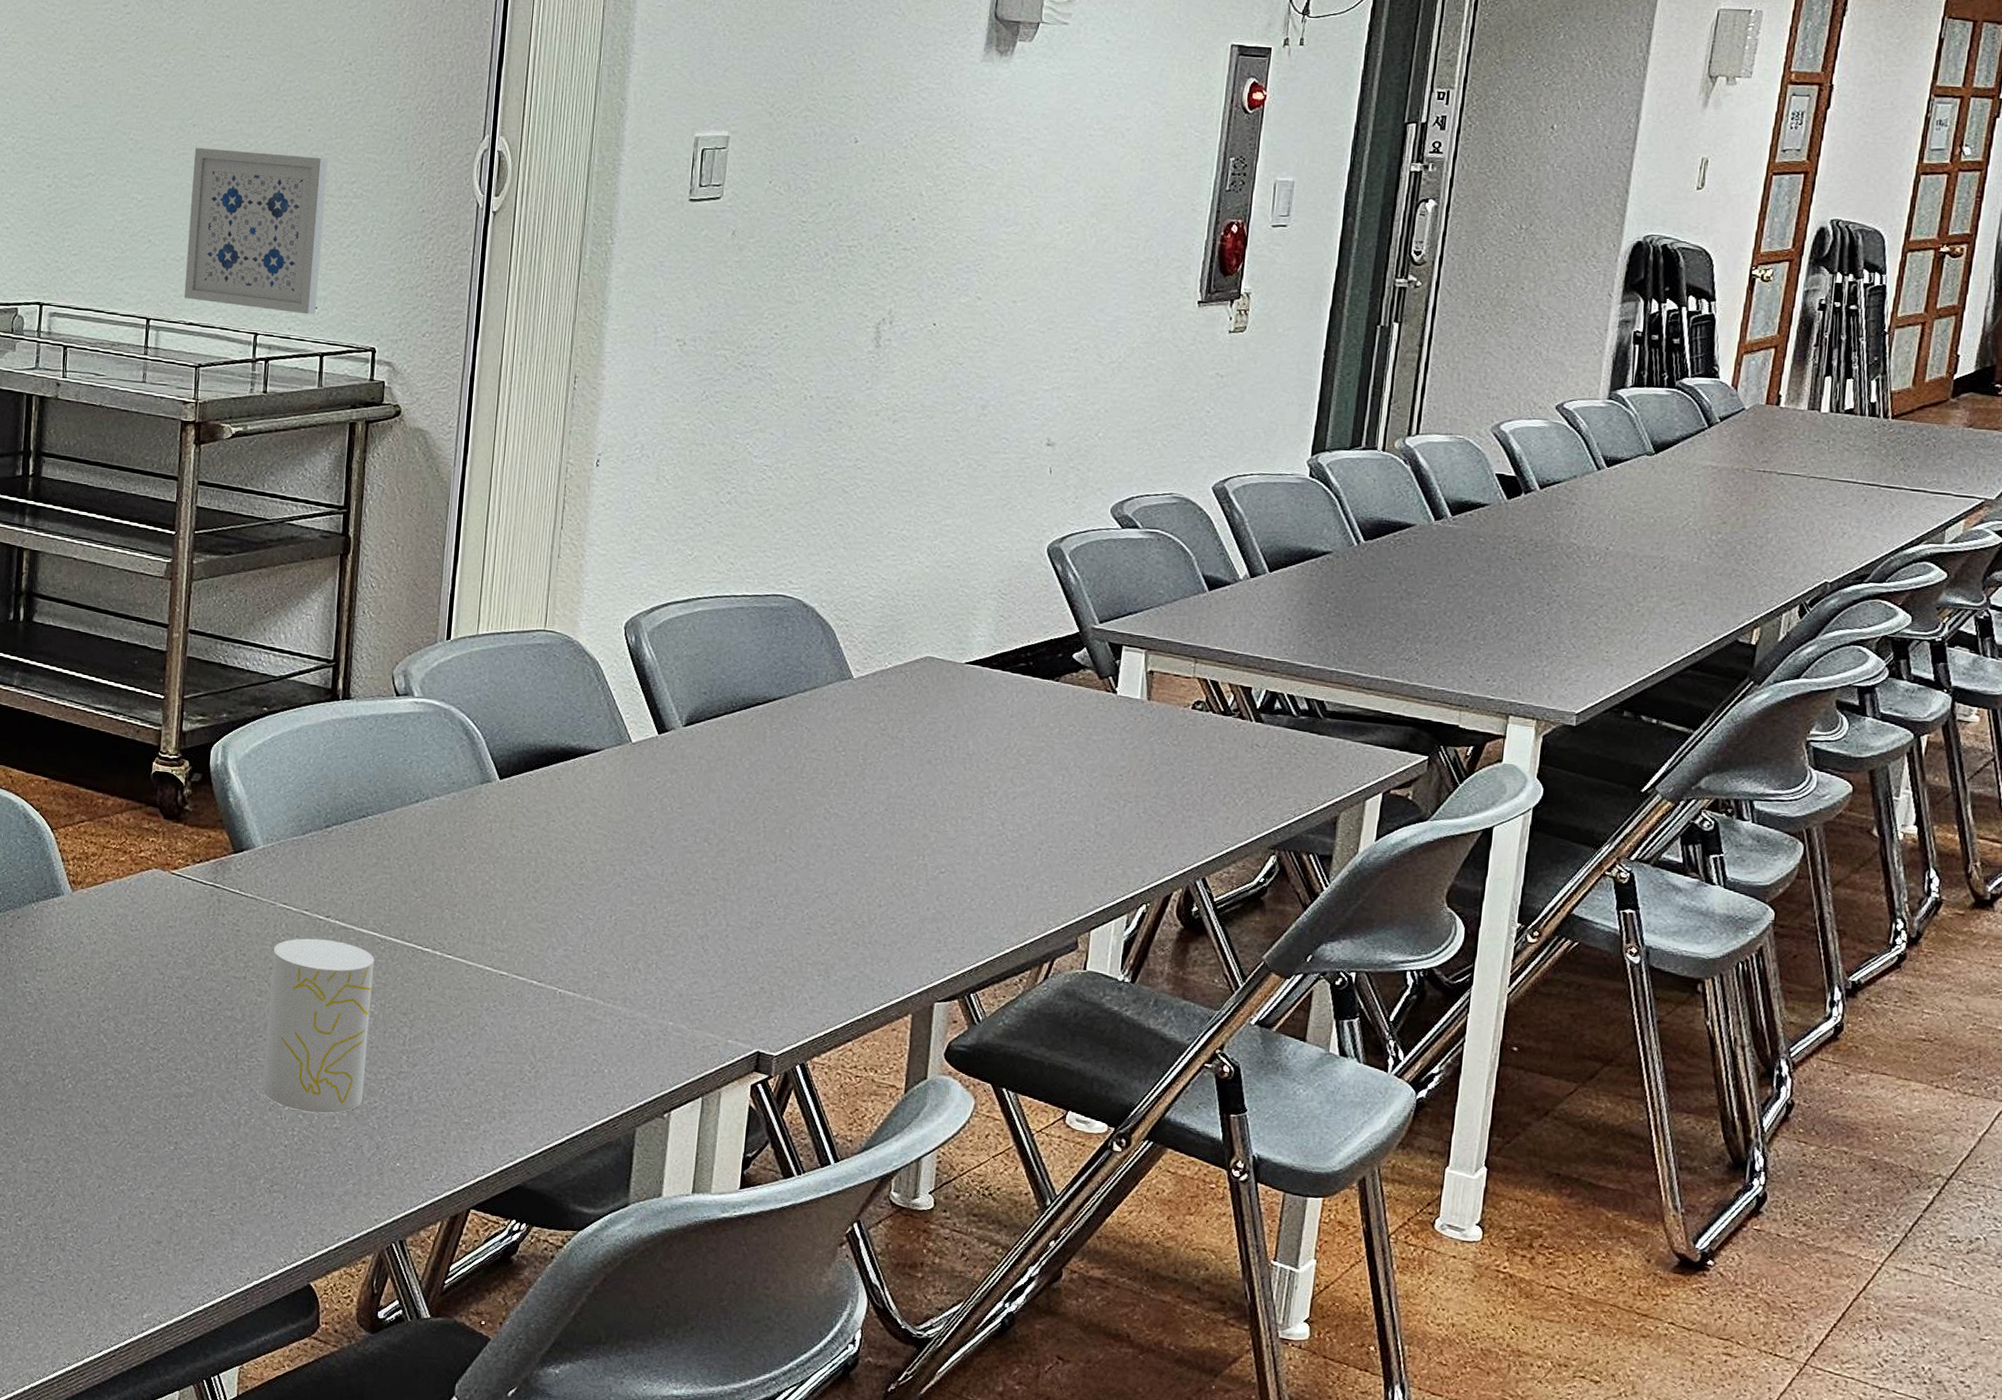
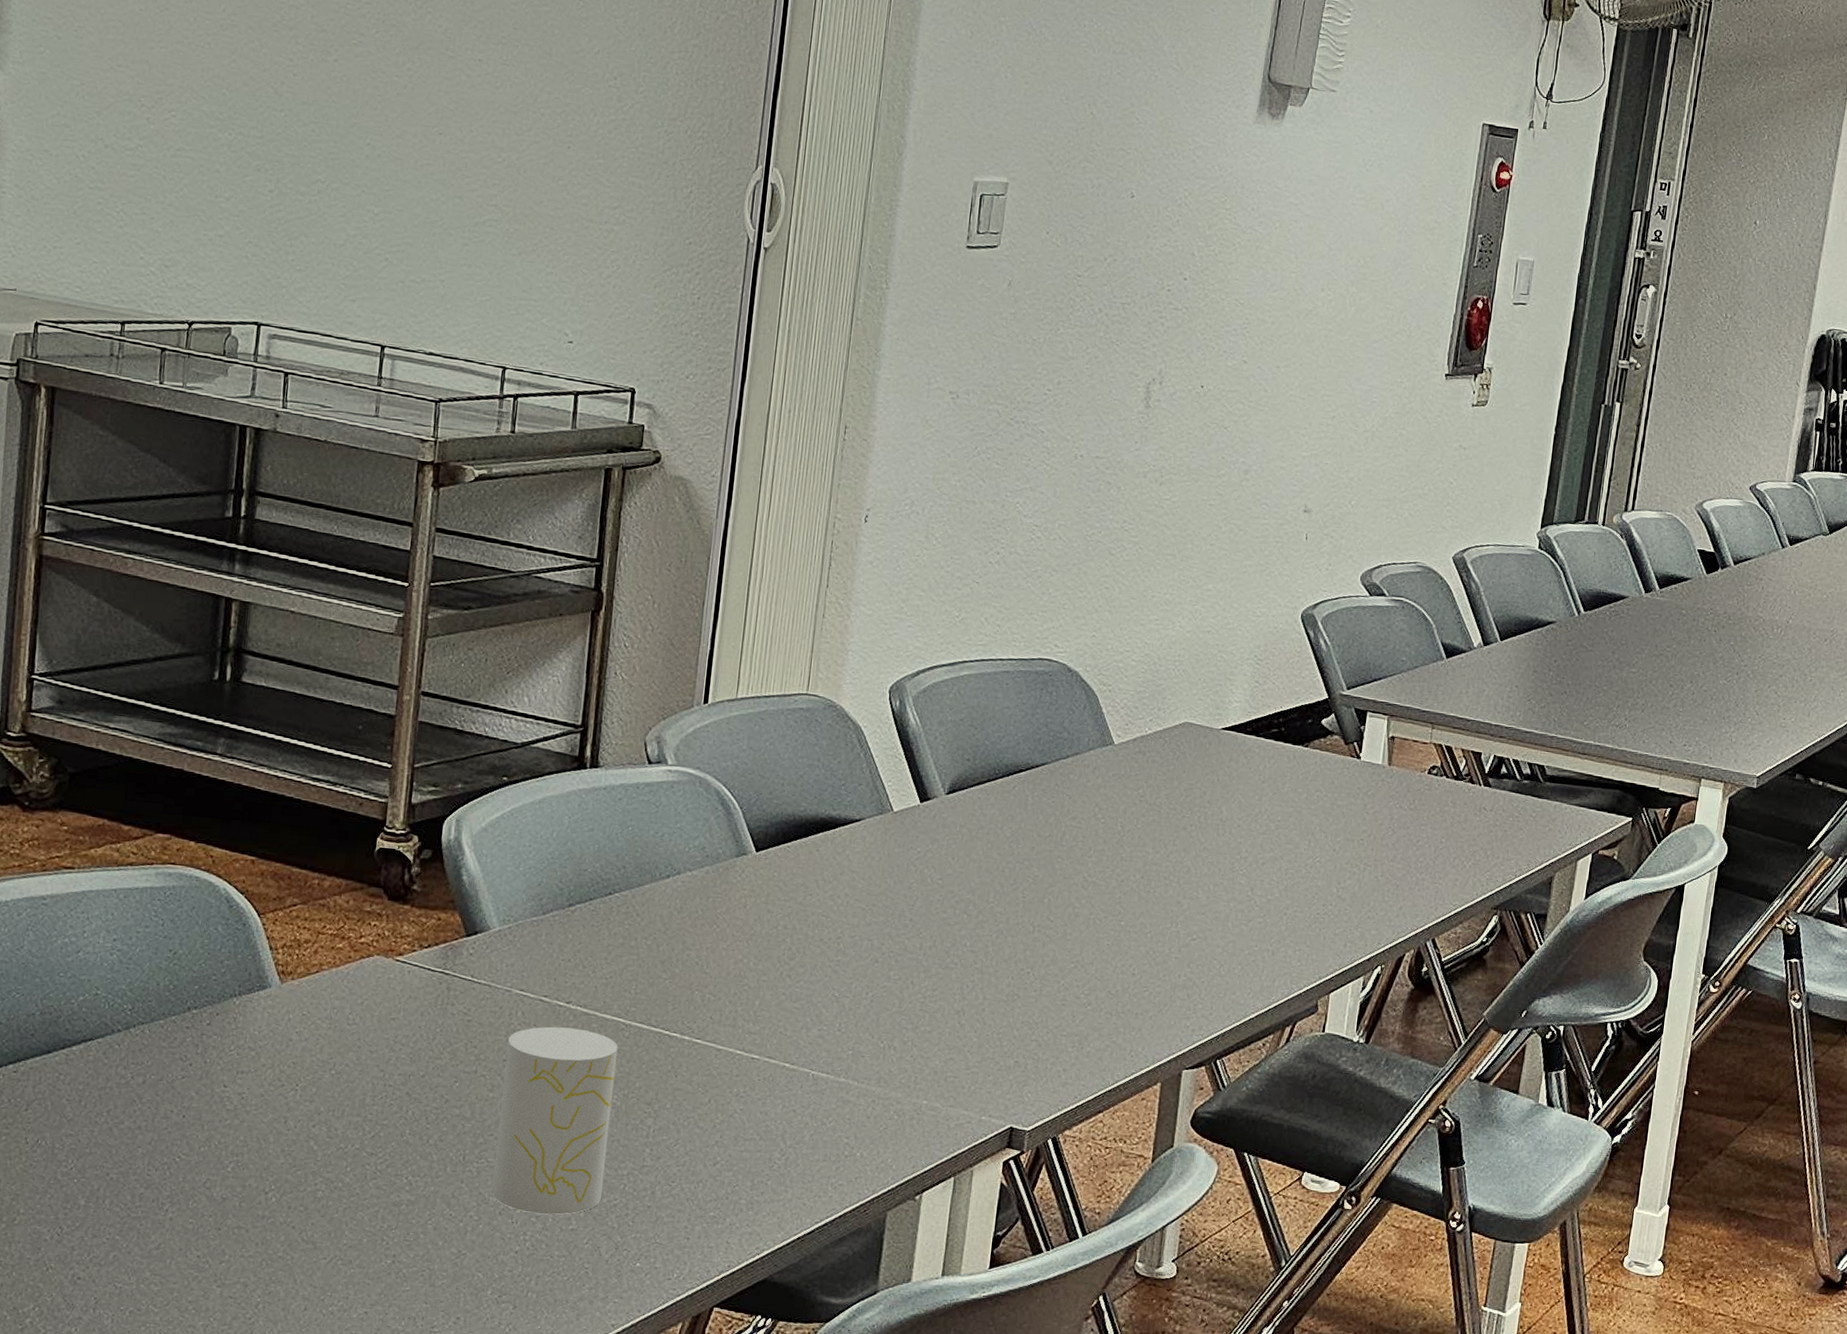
wall art: present [184,148,328,315] -> none [424,159,589,349]

